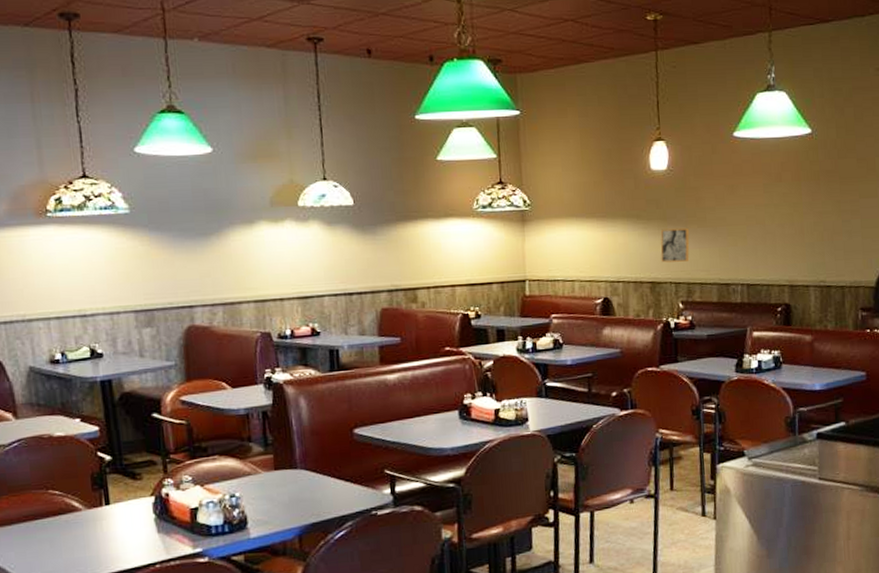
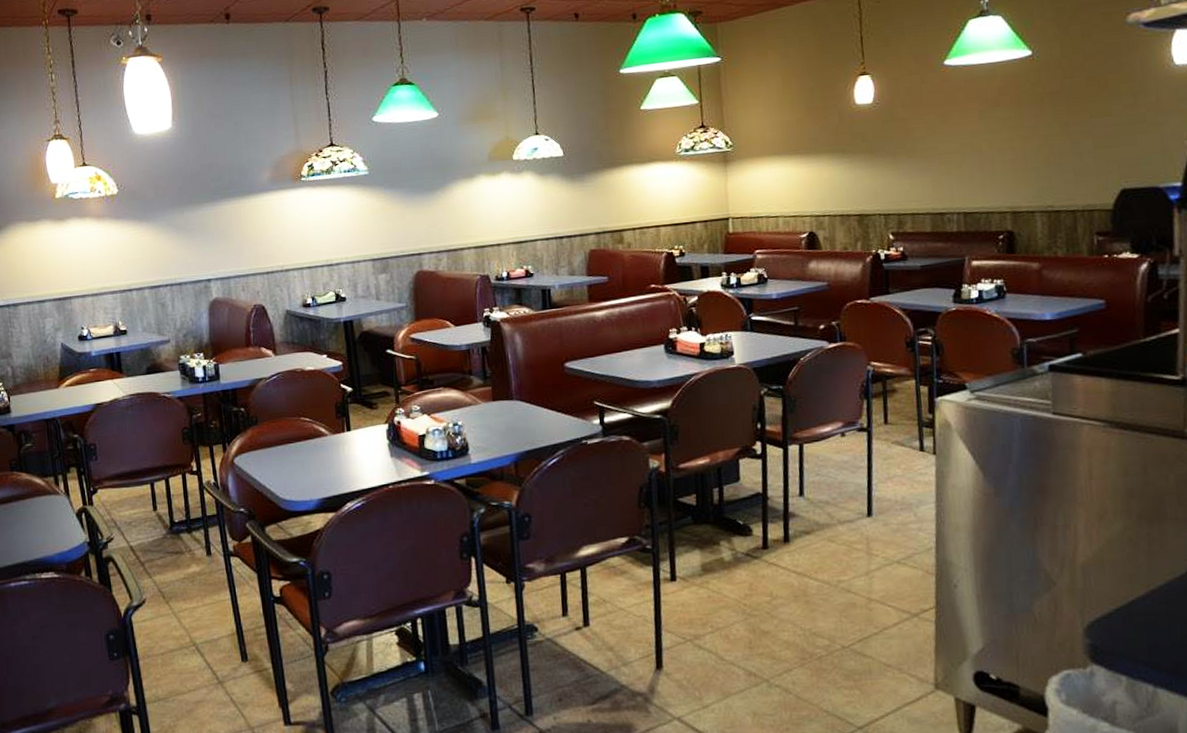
wall art: present [660,227,690,263] -> none [867,159,899,195]

